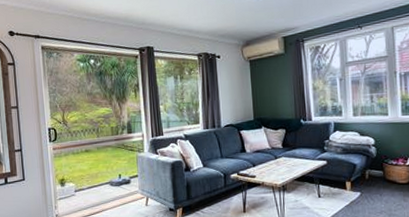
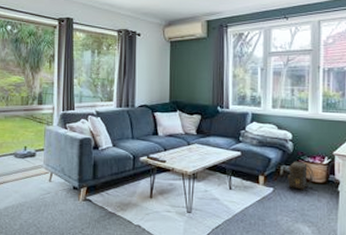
backpack: none [372,164,398,192] -> present [287,161,314,190]

